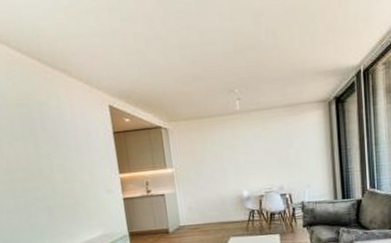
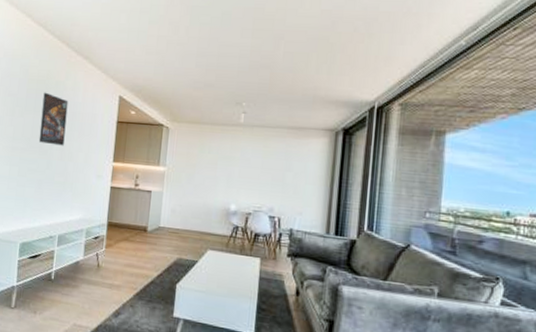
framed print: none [27,115,65,169] -> present [38,92,68,146]

